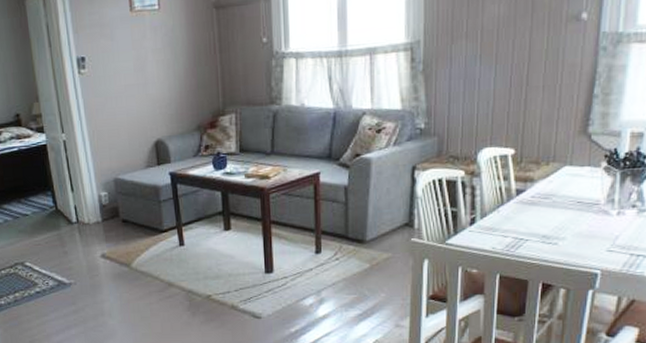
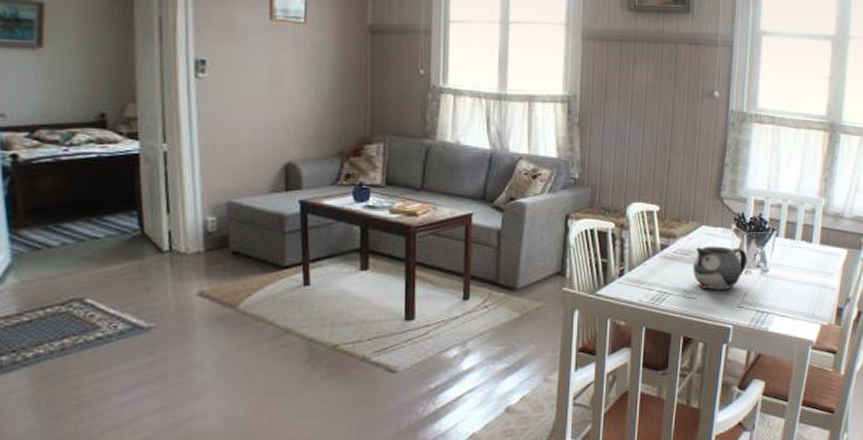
teapot: none [554,187,621,234] -> present [693,246,748,290]

